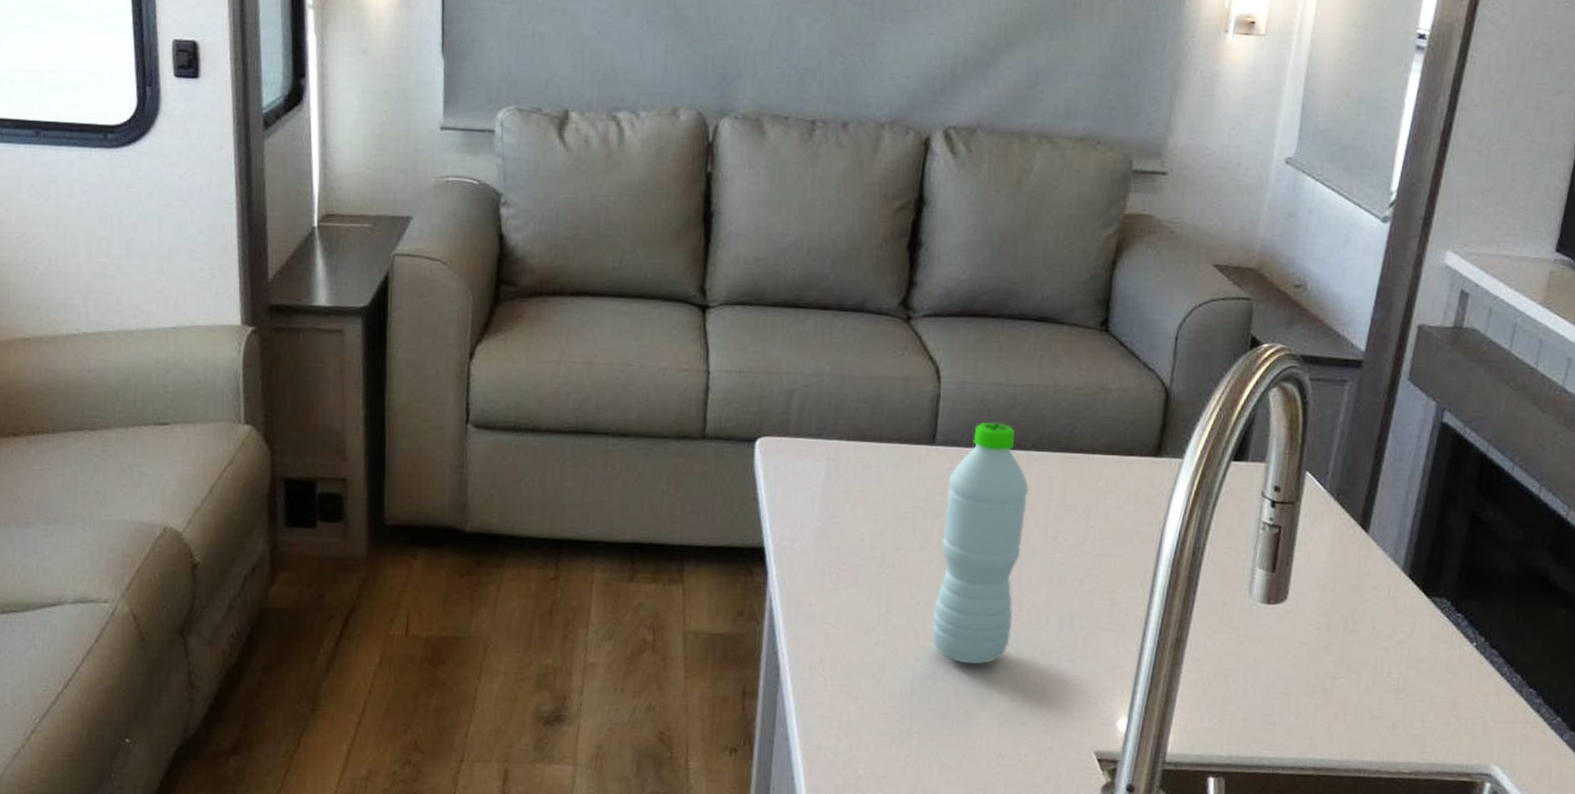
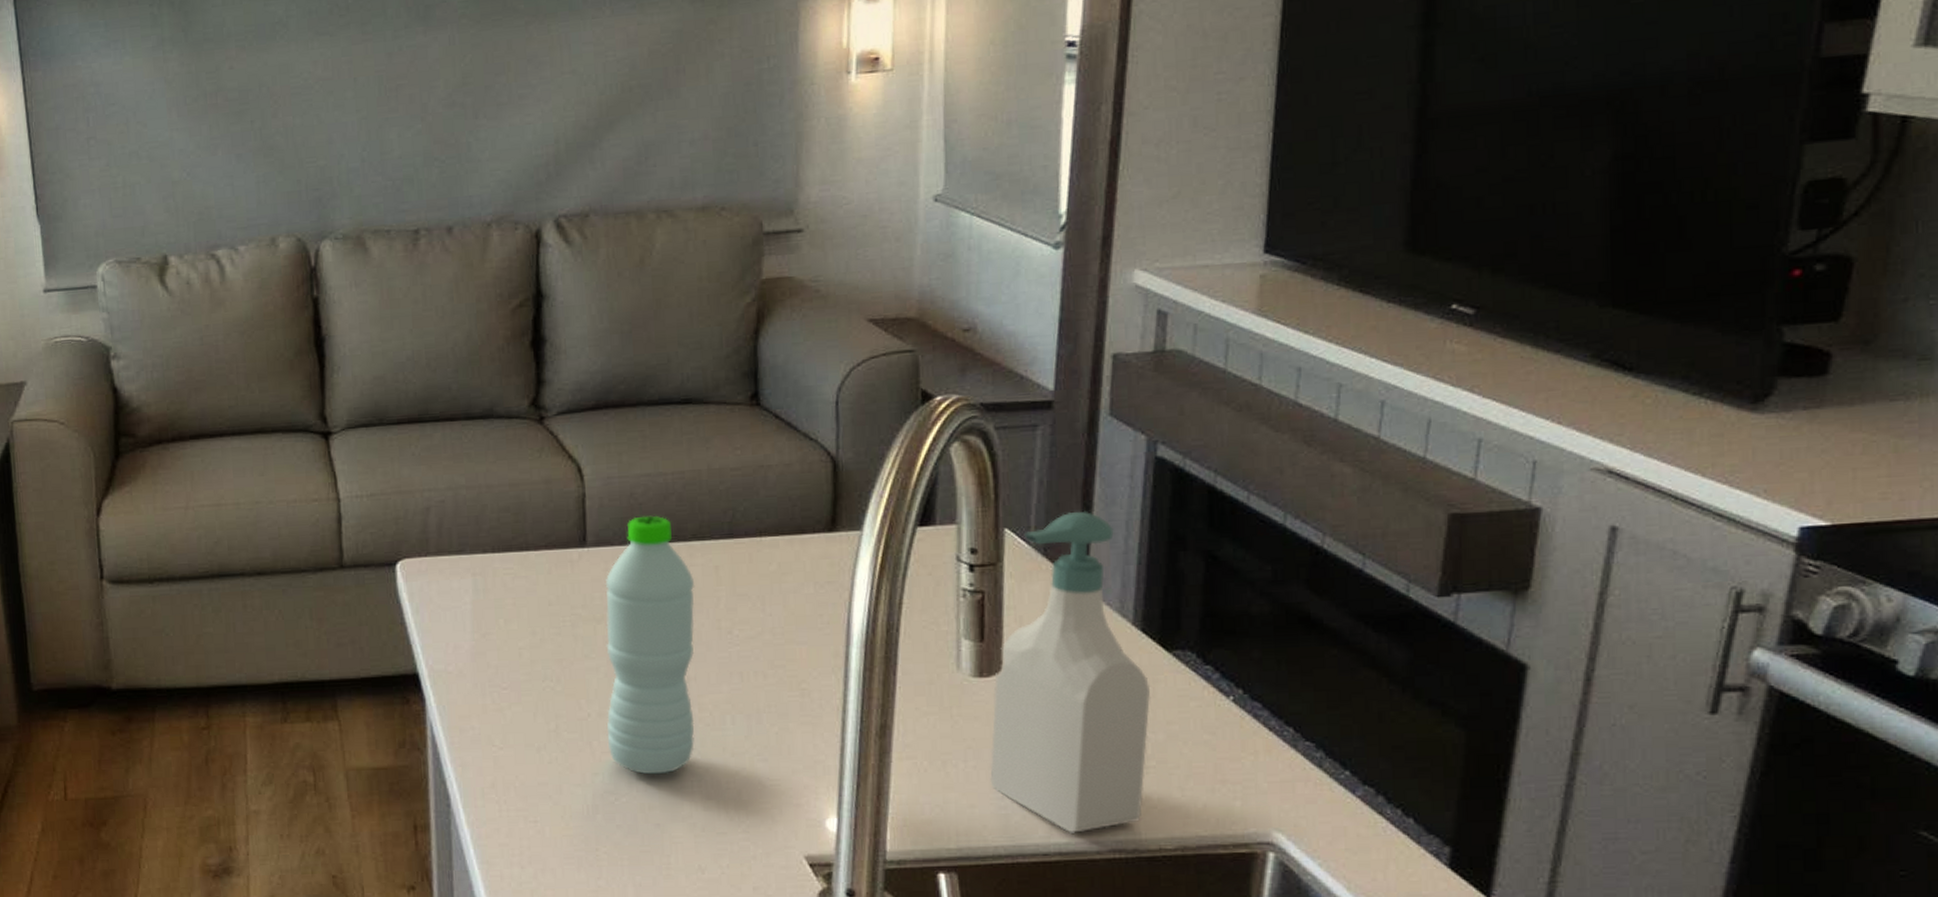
soap bottle: none [1263,463,1410,752] -> present [990,510,1151,835]

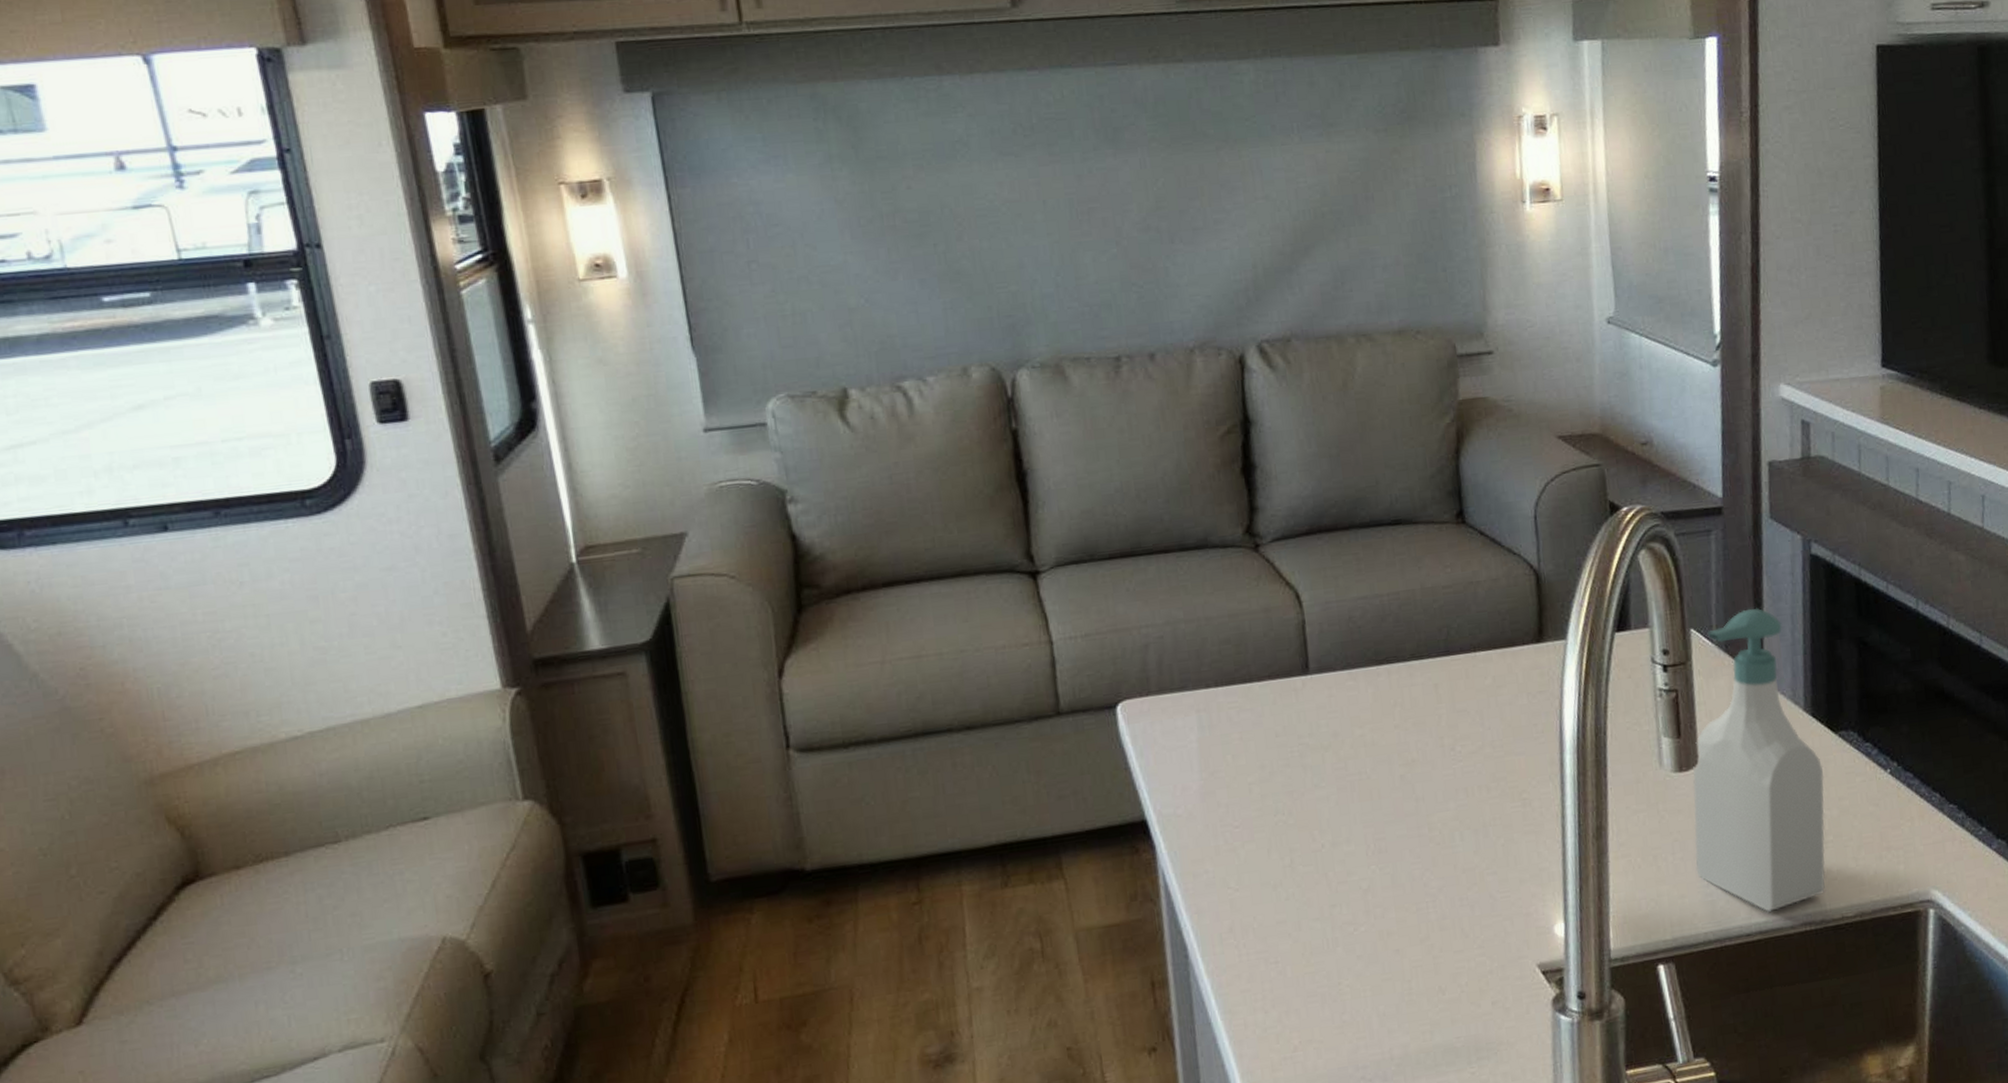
water bottle: present [605,515,695,775] -> none [1330,637,1427,901]

